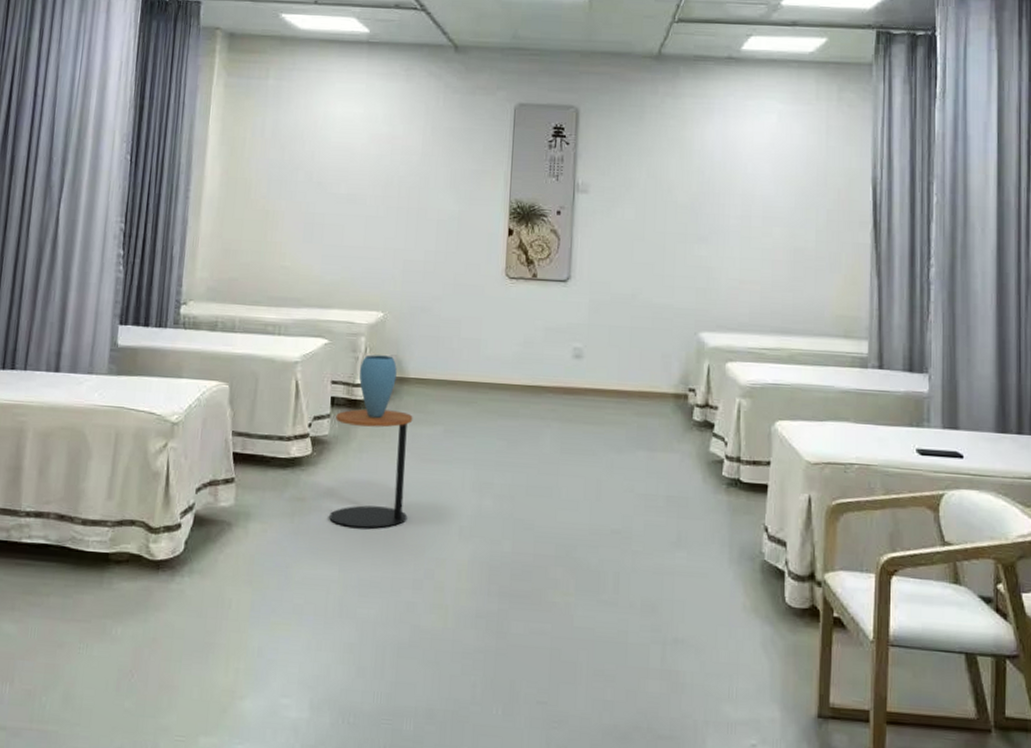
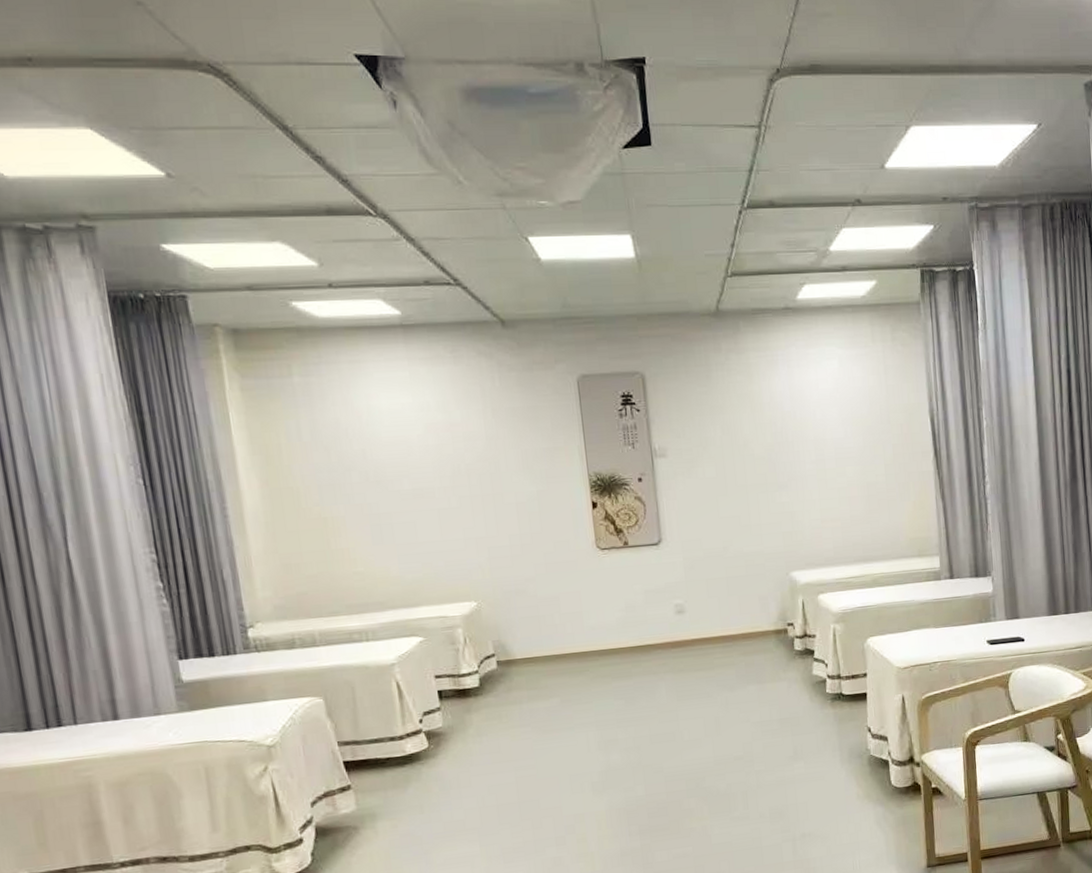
side table: present [329,409,413,529] -> none [446,691,539,806]
vase: present [359,354,397,419] -> none [462,642,503,704]

